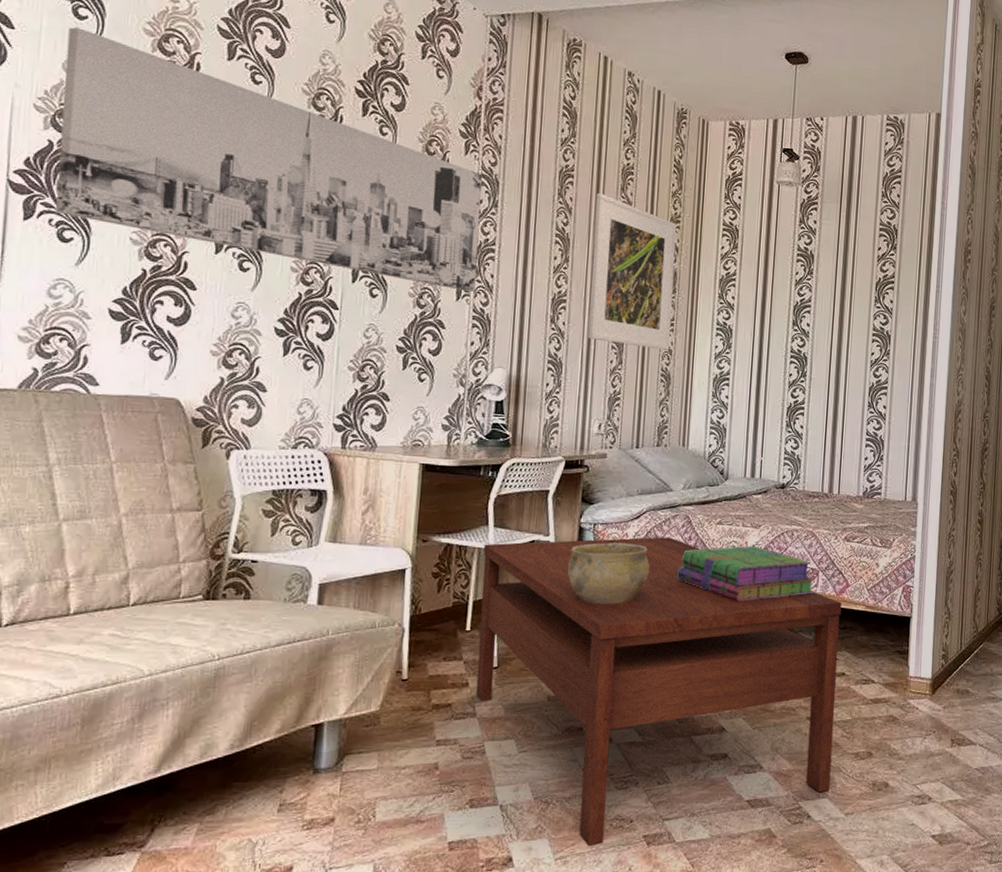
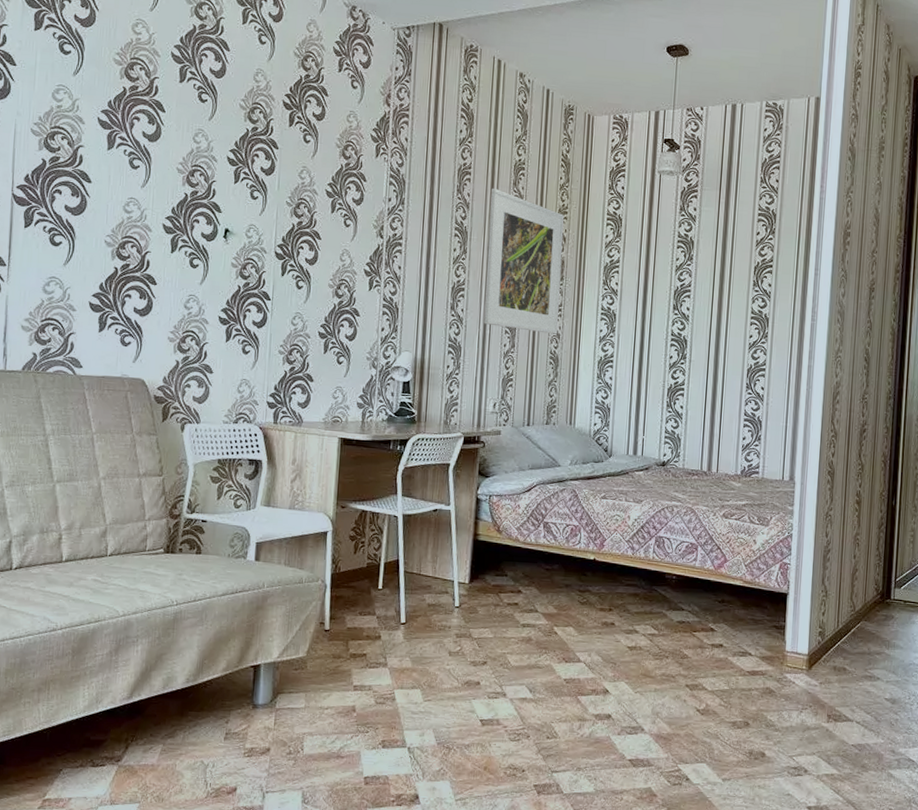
wall art: present [56,27,482,292] -> none [49,61,391,282]
coffee table: present [475,537,842,847] -> none [387,509,720,791]
ceramic bowl: present [568,543,649,604] -> none [466,513,539,570]
stack of books: present [676,545,815,602] -> none [564,519,694,573]

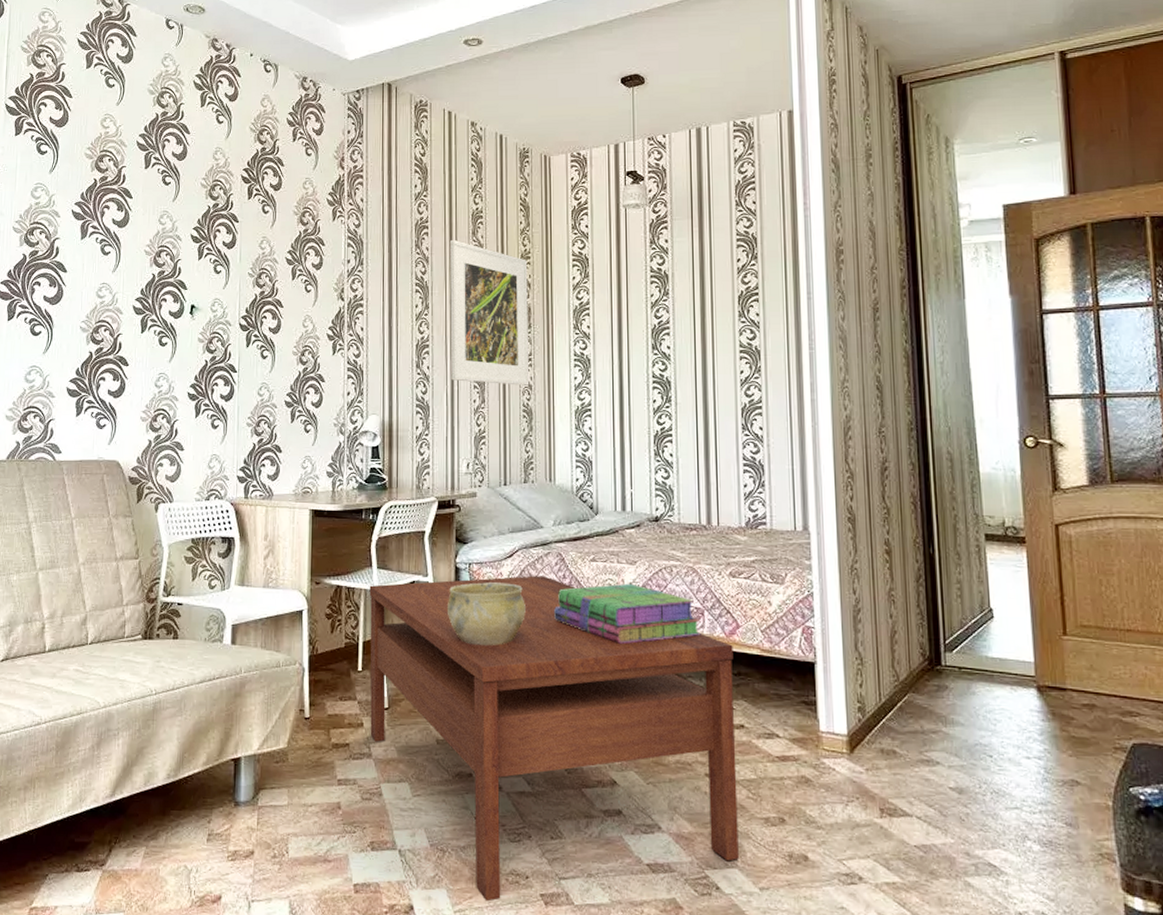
coffee table: none [387,509,720,791] -> present [369,575,739,902]
ceramic bowl: none [466,513,539,570] -> present [448,582,526,645]
stack of books: none [564,519,694,573] -> present [553,583,701,644]

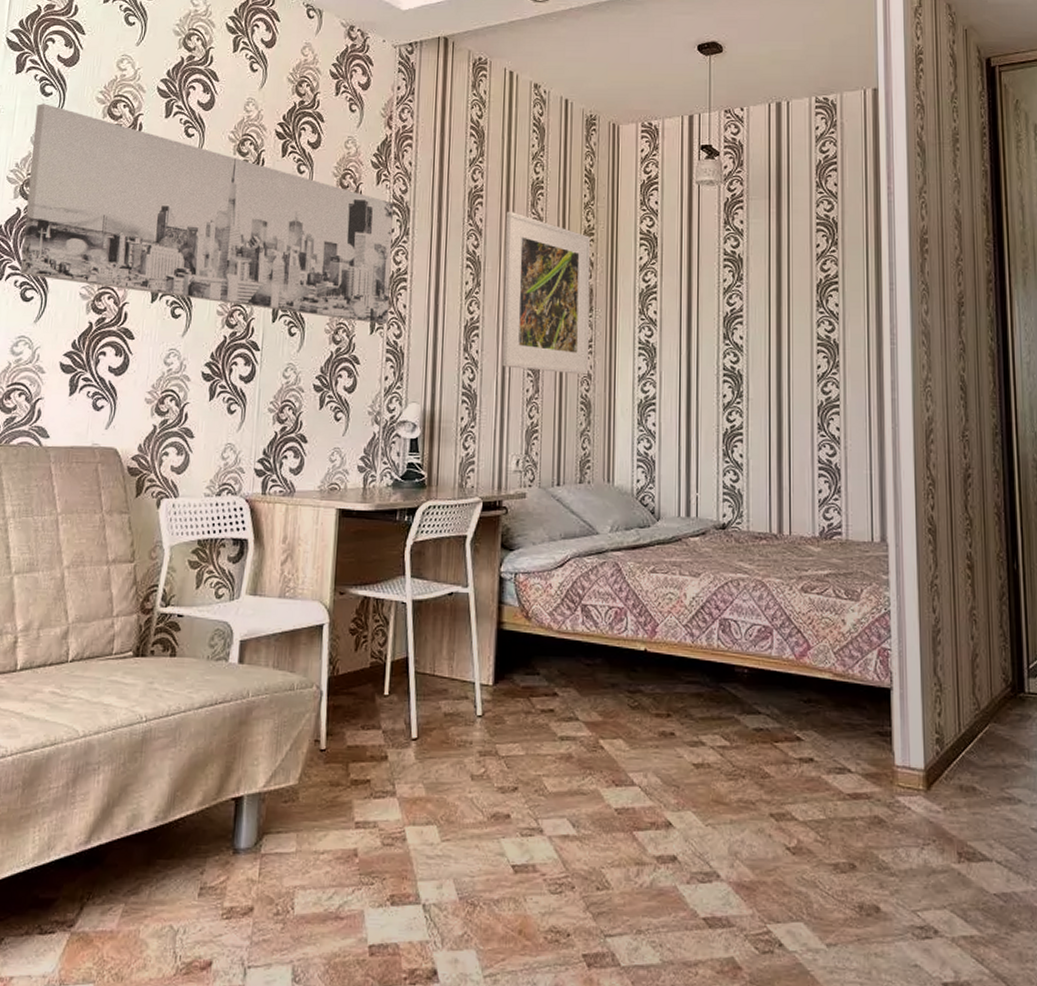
wall art: none [29,161,349,345] -> present [20,103,393,324]
coffee table: present [369,575,739,902] -> none [395,588,805,964]
ceramic bowl: present [448,582,526,645] -> none [489,595,577,667]
stack of books: present [553,583,701,644] -> none [607,597,769,666]

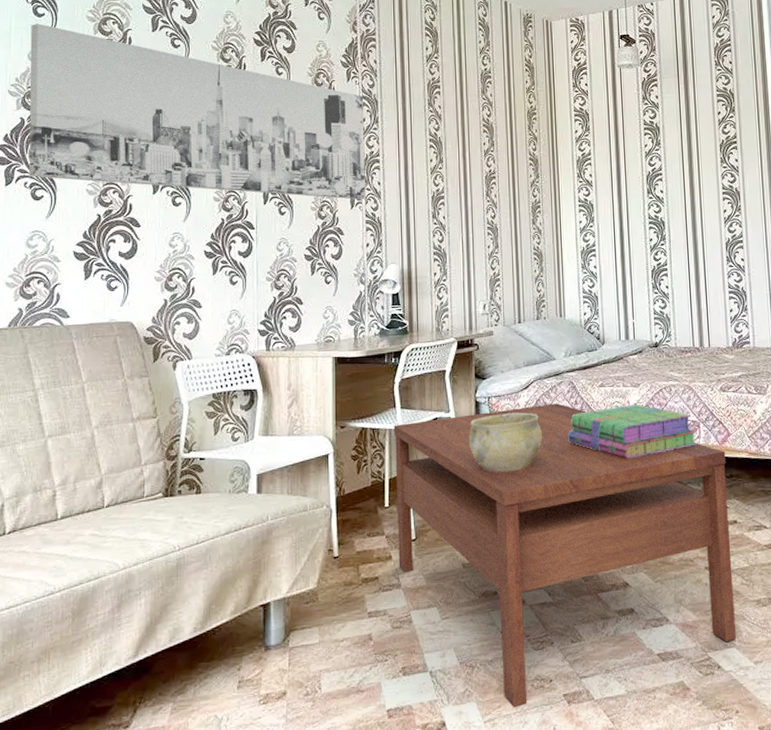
coffee table: none [395,588,805,964] -> present [393,403,736,708]
ceramic bowl: none [489,595,577,667] -> present [469,412,542,472]
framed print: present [502,211,591,375] -> none [460,98,539,231]
stack of books: none [607,597,769,666] -> present [567,404,698,459]

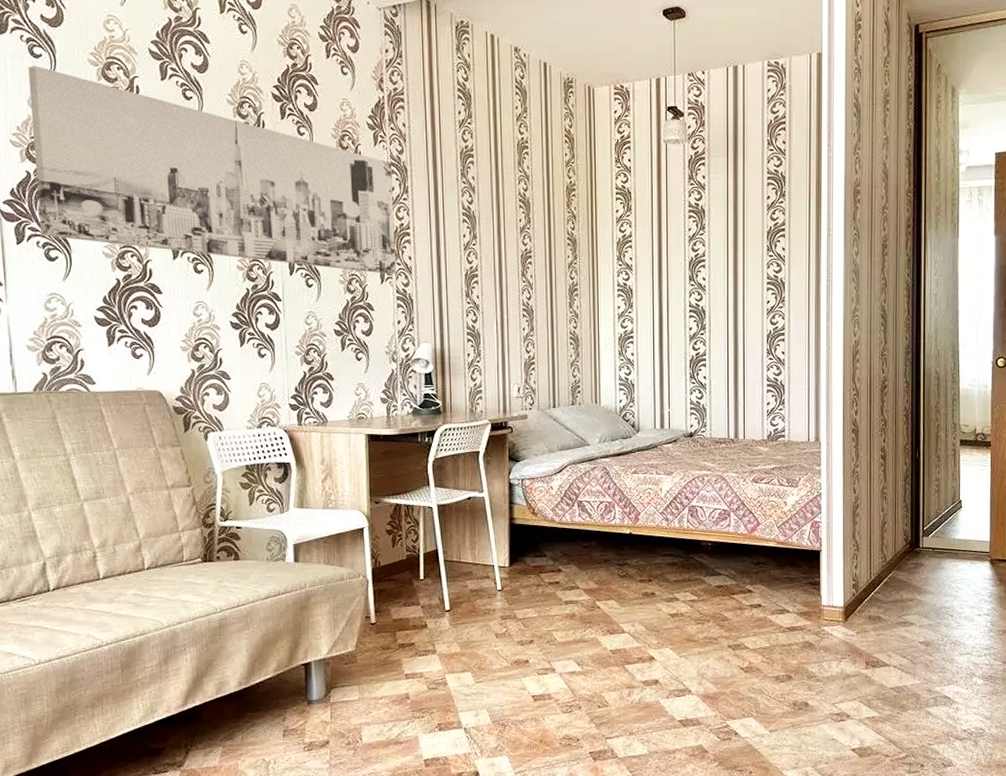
coffee table: present [393,403,736,708] -> none [428,488,754,762]
ceramic bowl: present [469,412,542,472] -> none [503,495,574,551]
stack of books: present [567,404,698,459] -> none [599,491,727,543]

